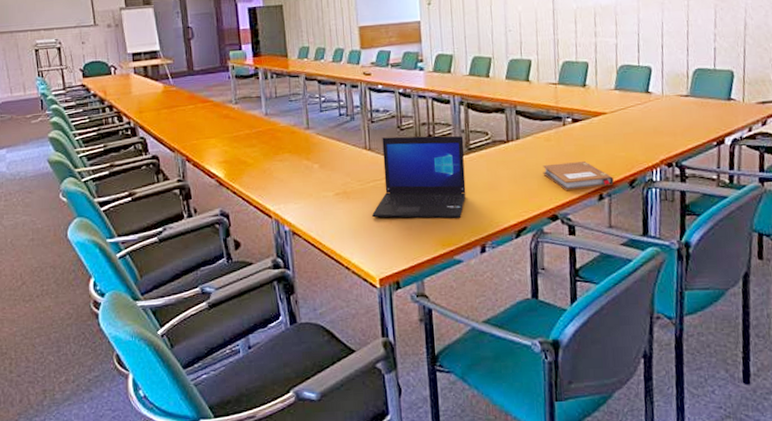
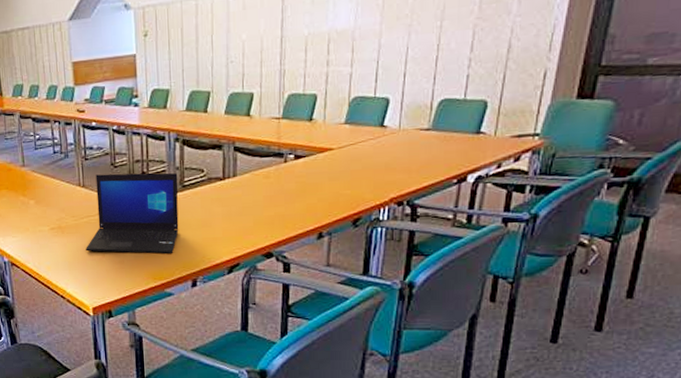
notebook: present [542,161,614,190] -> none [259,199,335,228]

